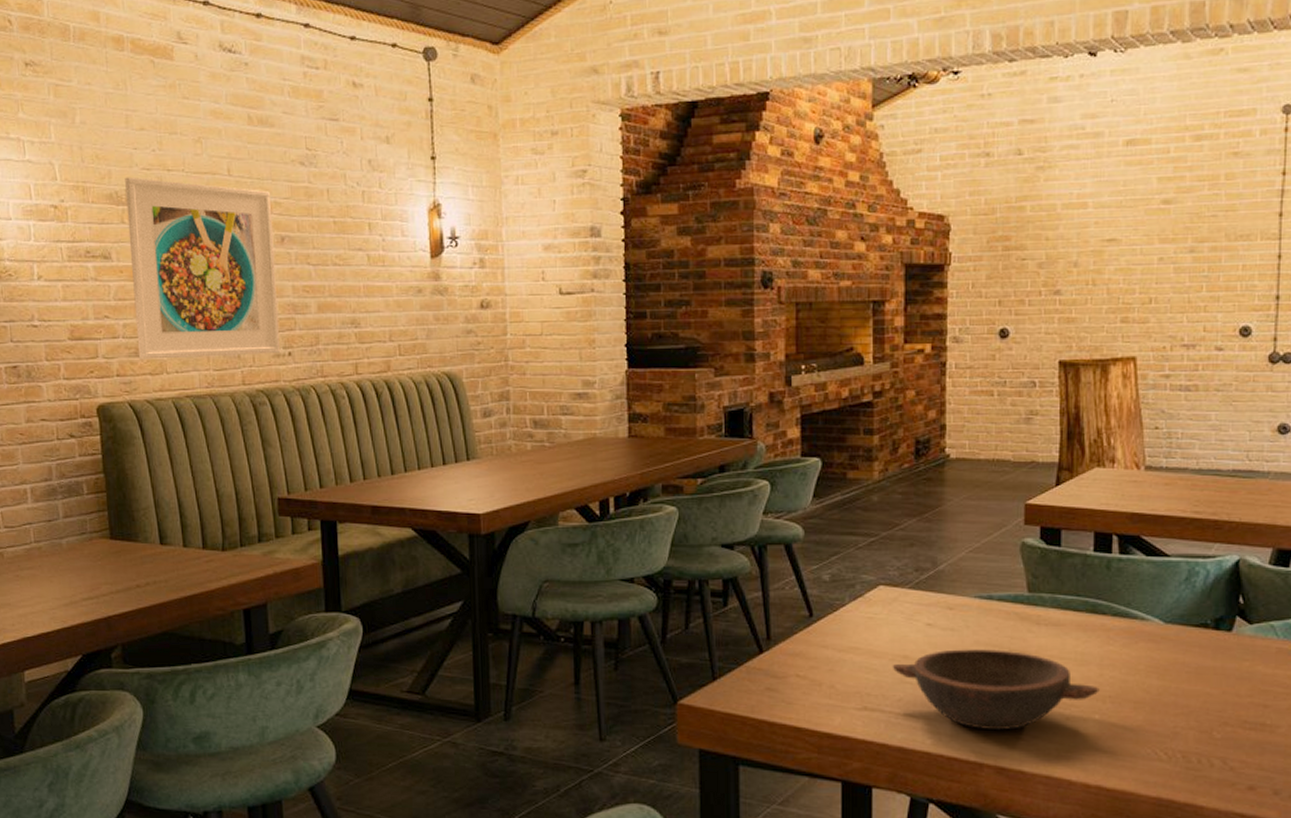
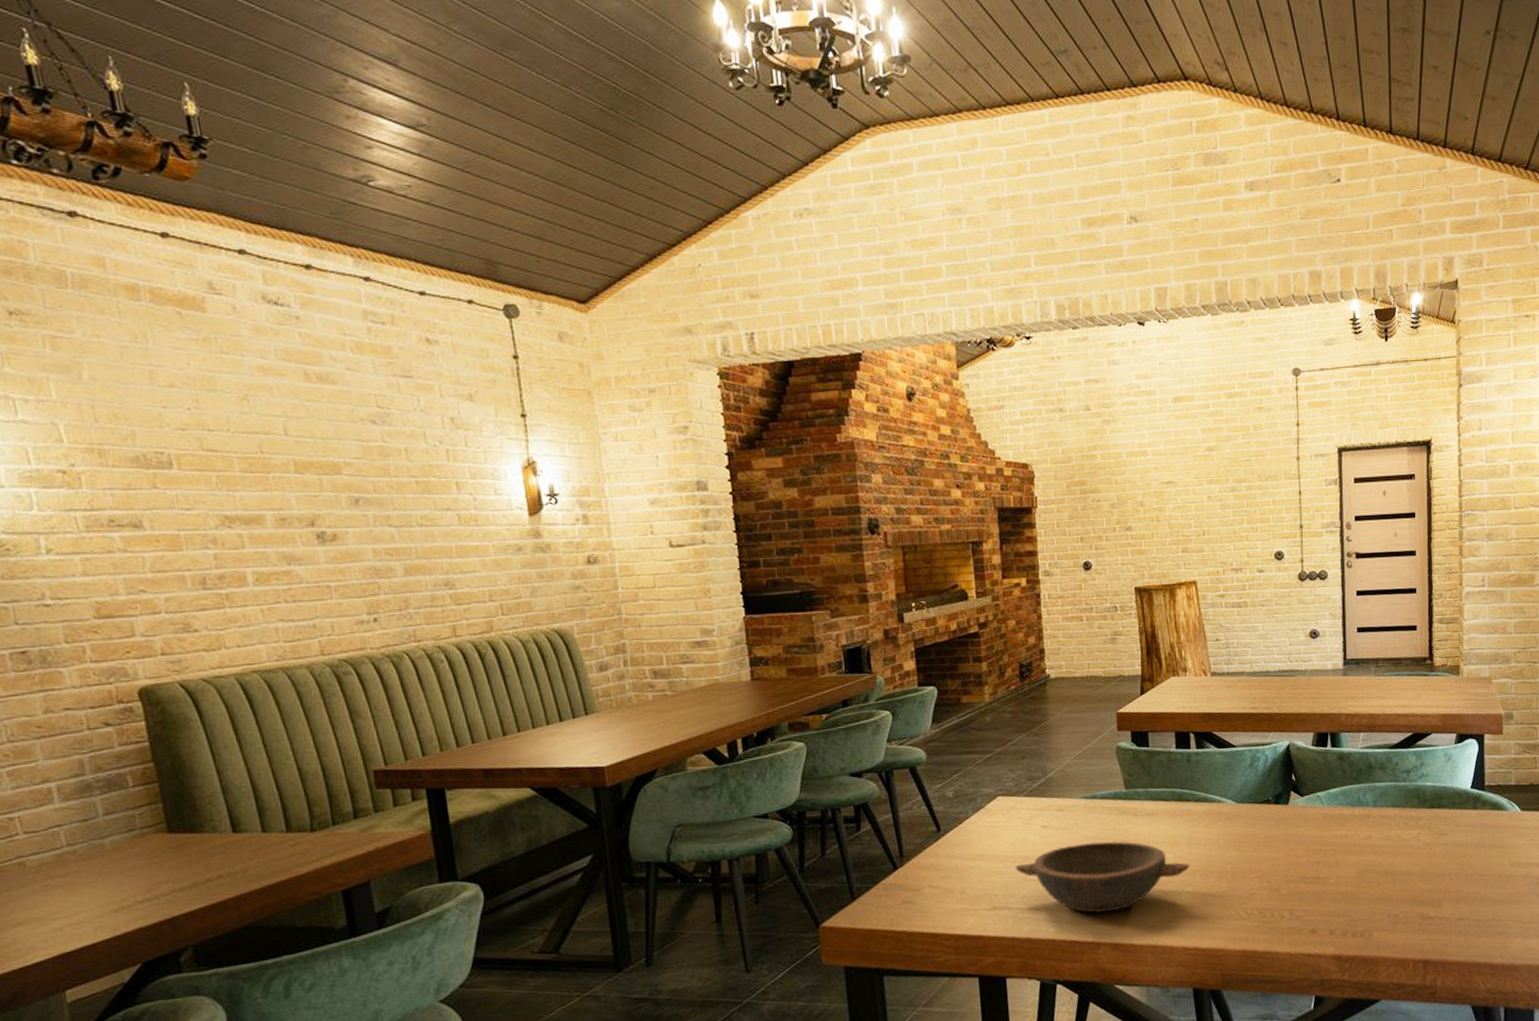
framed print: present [125,177,281,360] -> none [154,437,365,635]

